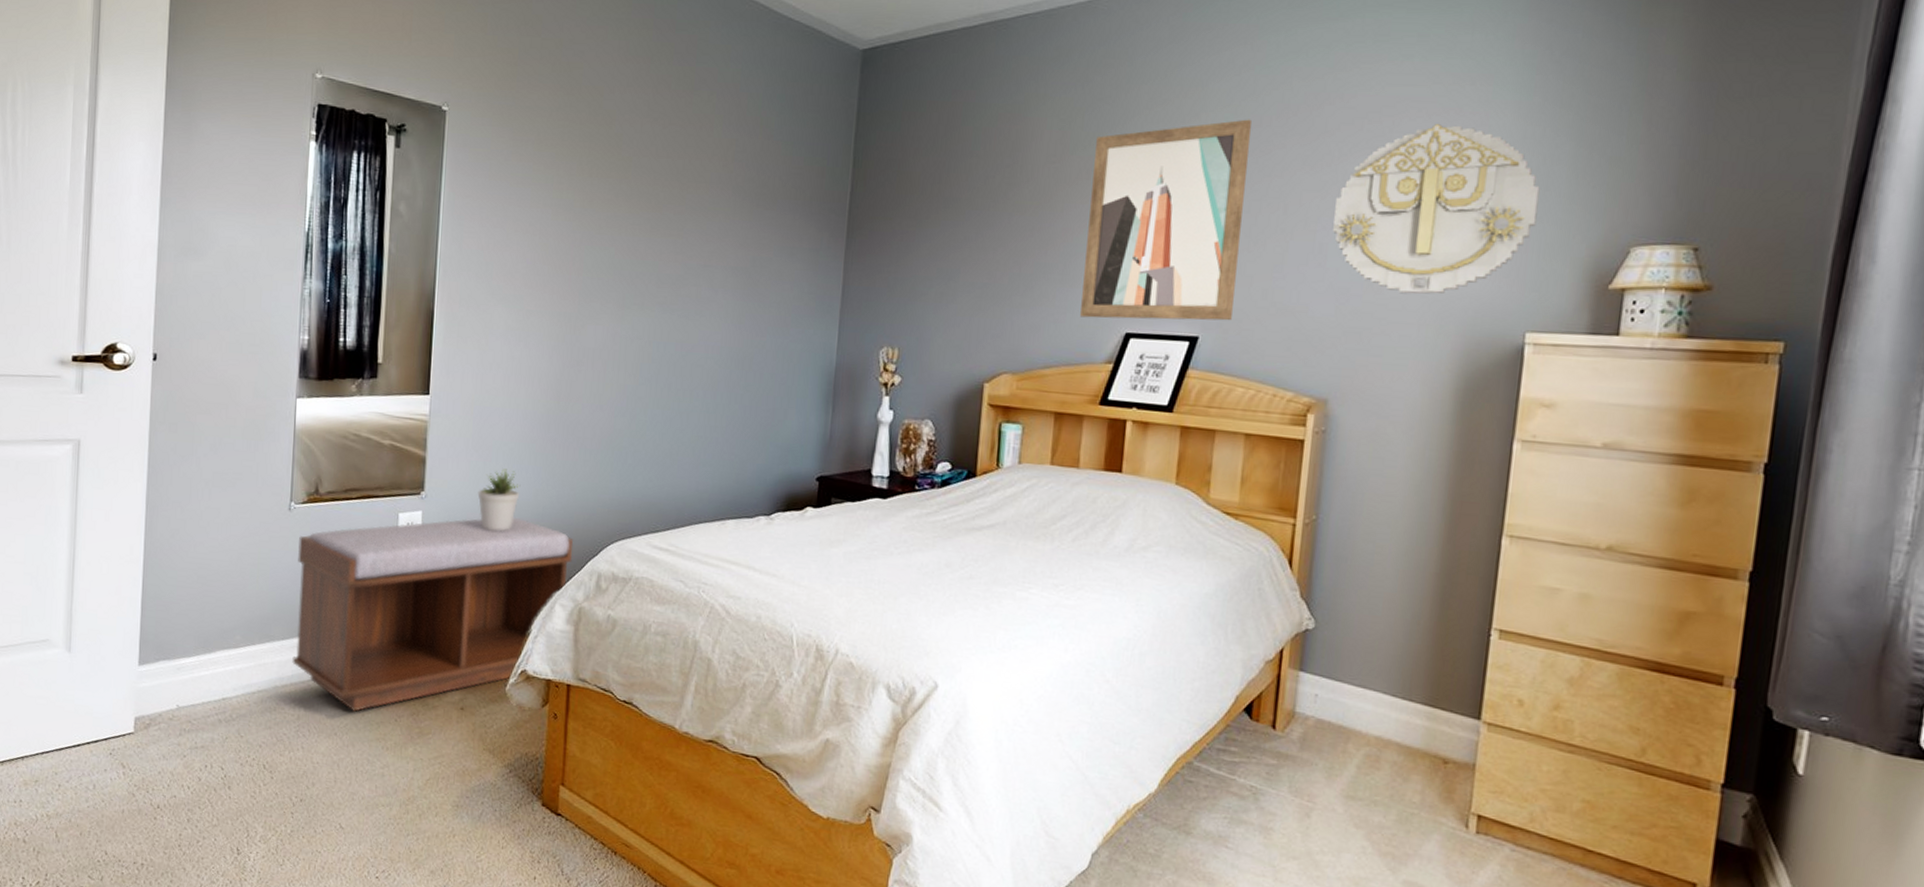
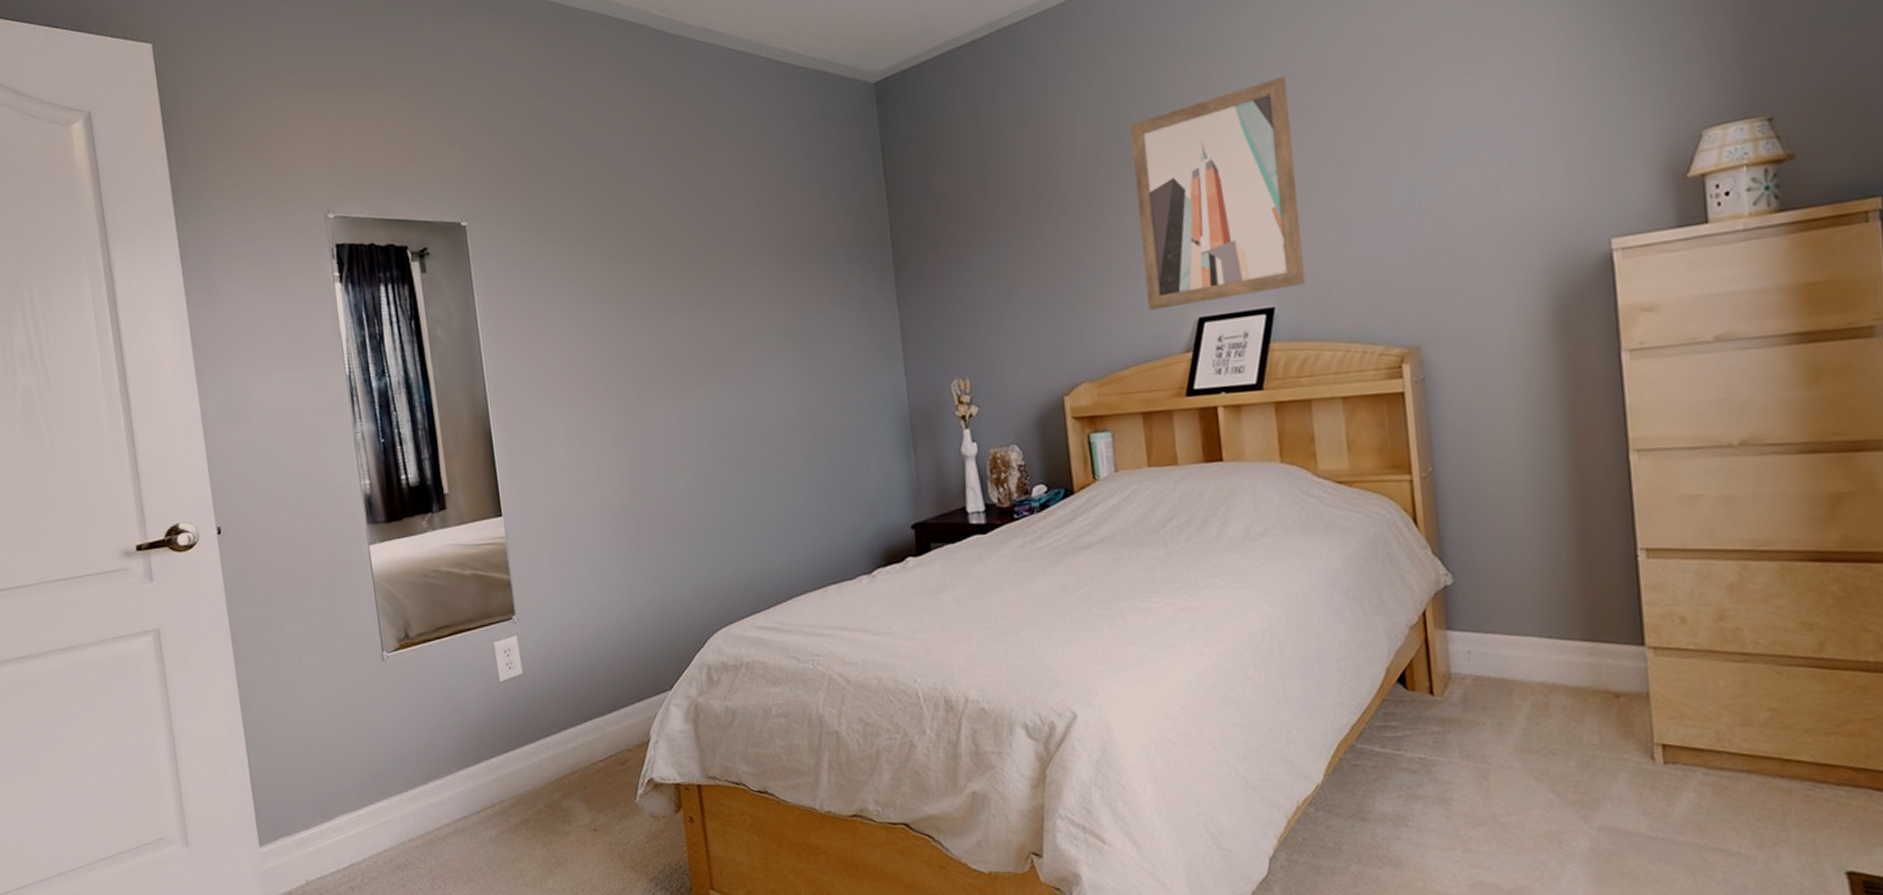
bench: present [292,518,574,712] -> none [398,624,679,853]
potted plant: present [477,469,521,532] -> none [569,577,614,643]
wall decoration: present [1333,124,1540,294] -> none [1388,40,1599,224]

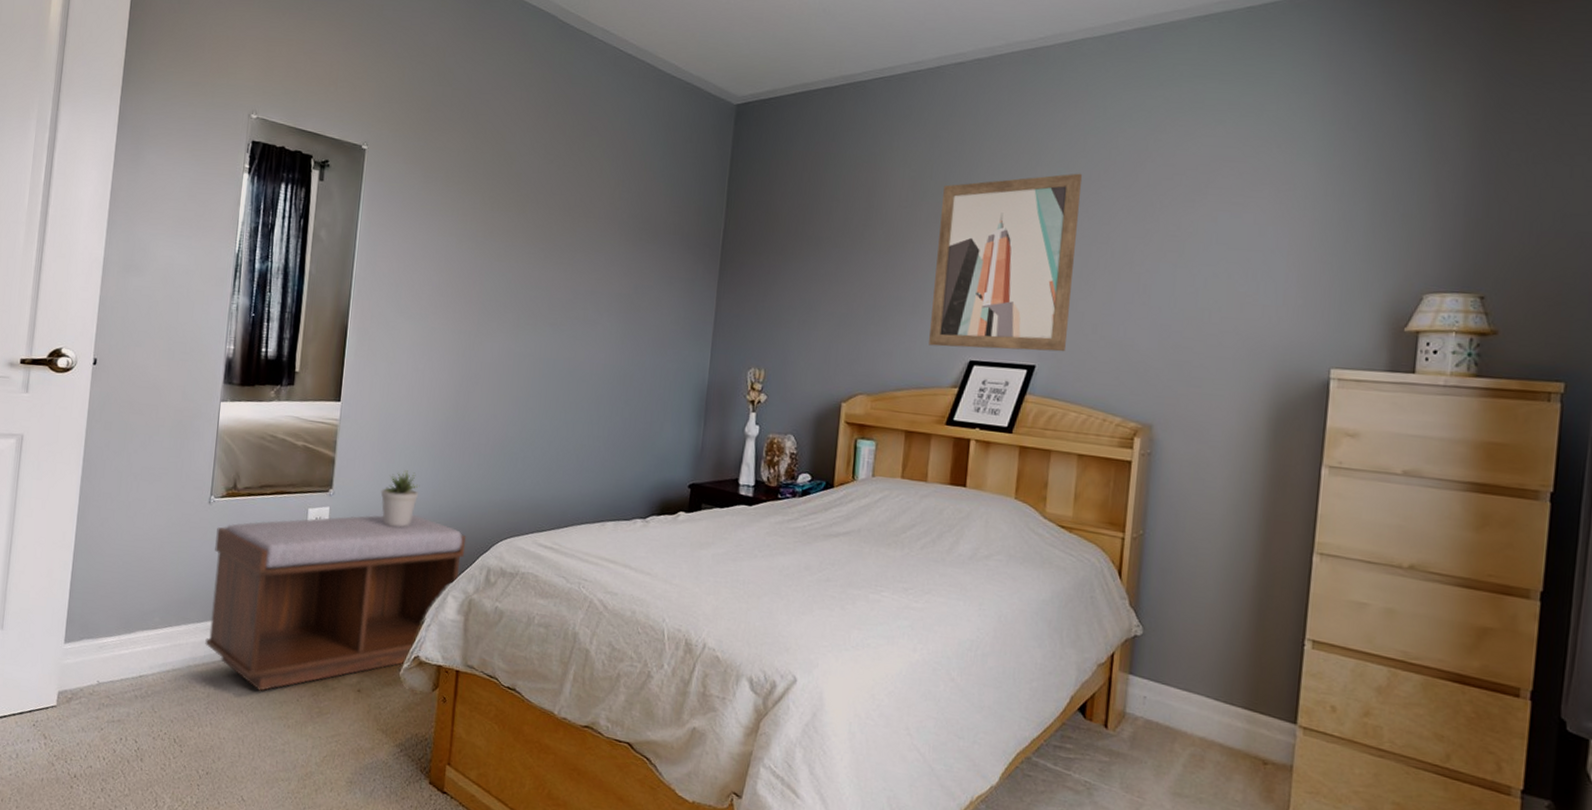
bench: none [398,624,679,853] -> present [205,515,467,691]
potted plant: none [569,577,614,643] -> present [380,470,420,528]

